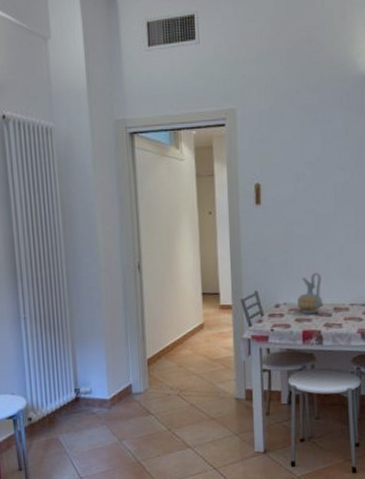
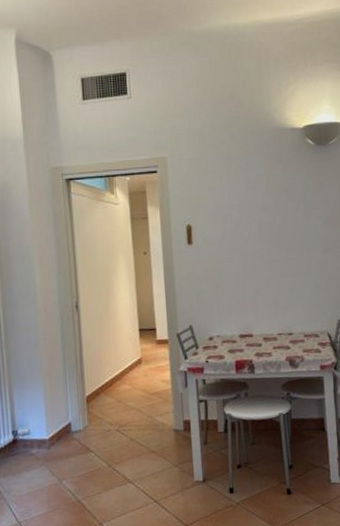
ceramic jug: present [297,272,323,315] -> none [229,305,253,345]

